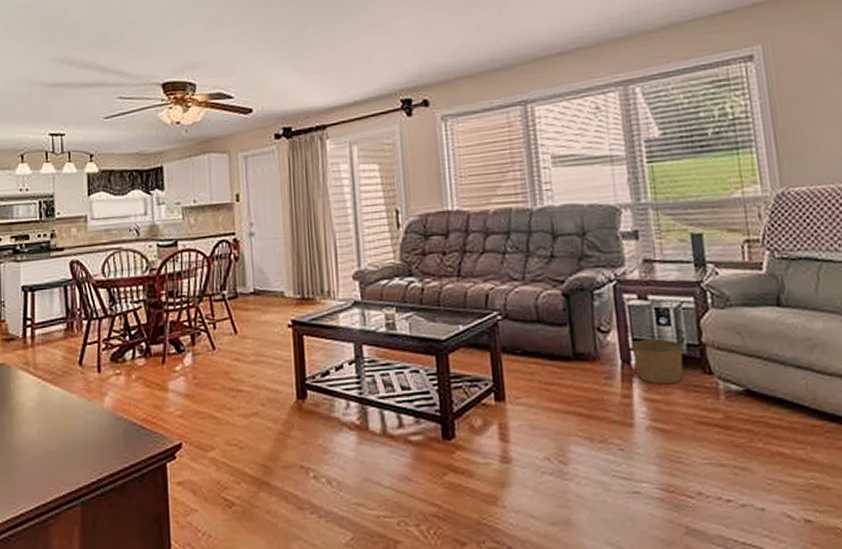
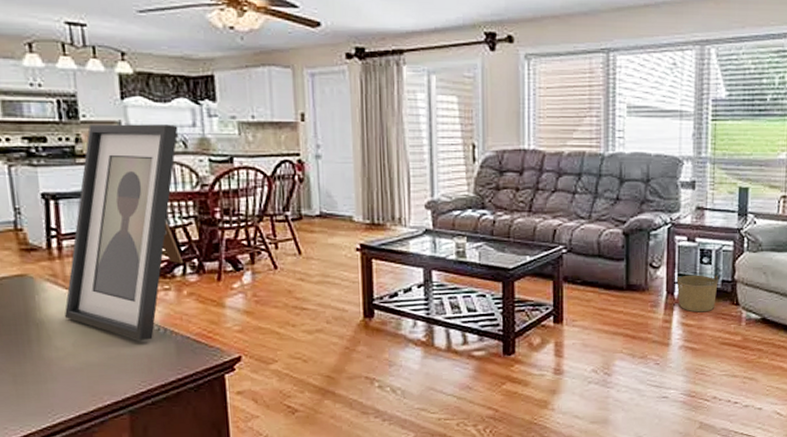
picture frame: none [32,215,134,427] -> present [64,124,184,341]

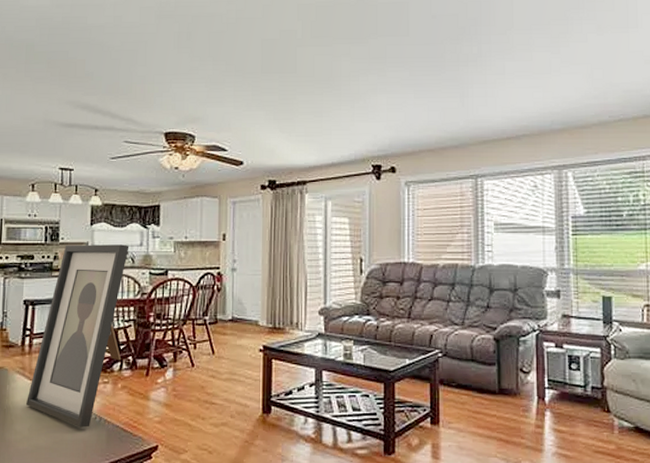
basket: present [676,275,718,313] -> none [546,380,588,419]

